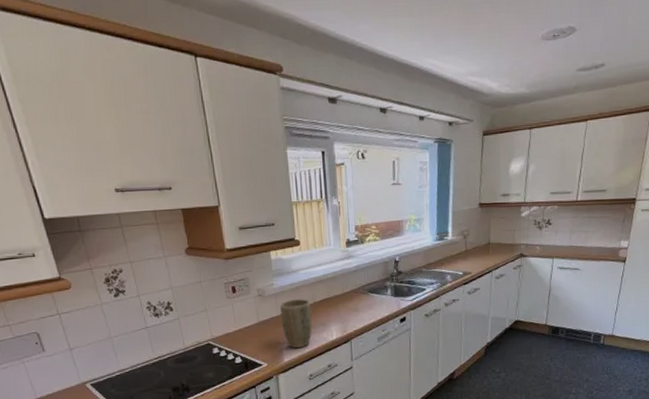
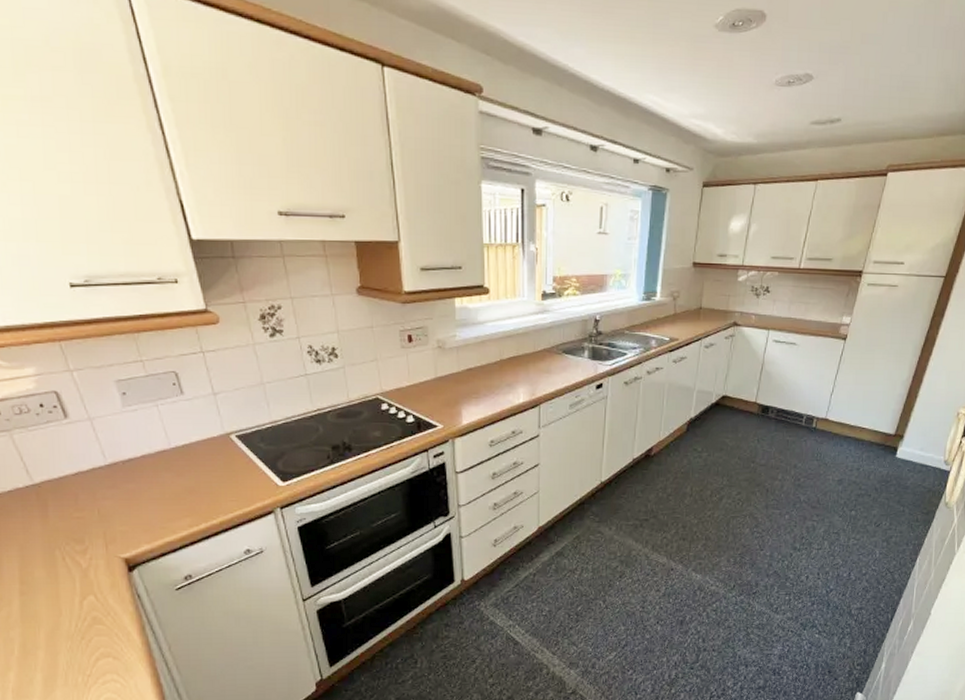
plant pot: present [279,299,313,349] -> none [461,355,498,411]

